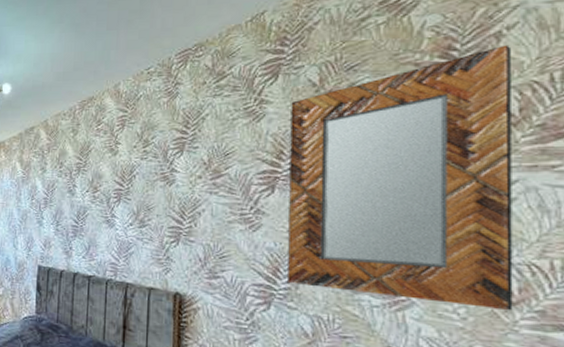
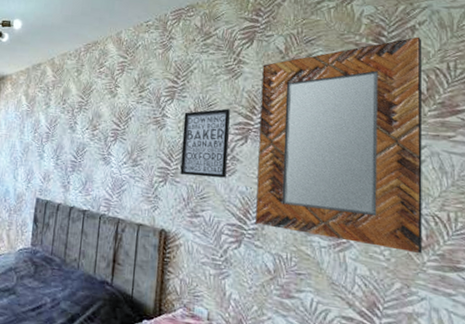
wall art: none [194,156,252,235] -> present [180,108,230,178]

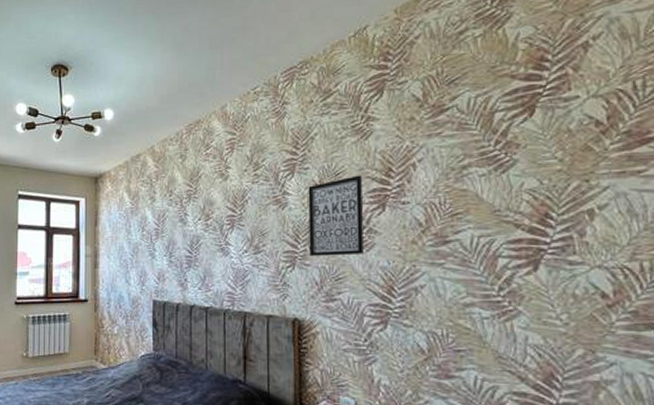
home mirror: present [255,36,423,254] -> none [397,54,610,314]

